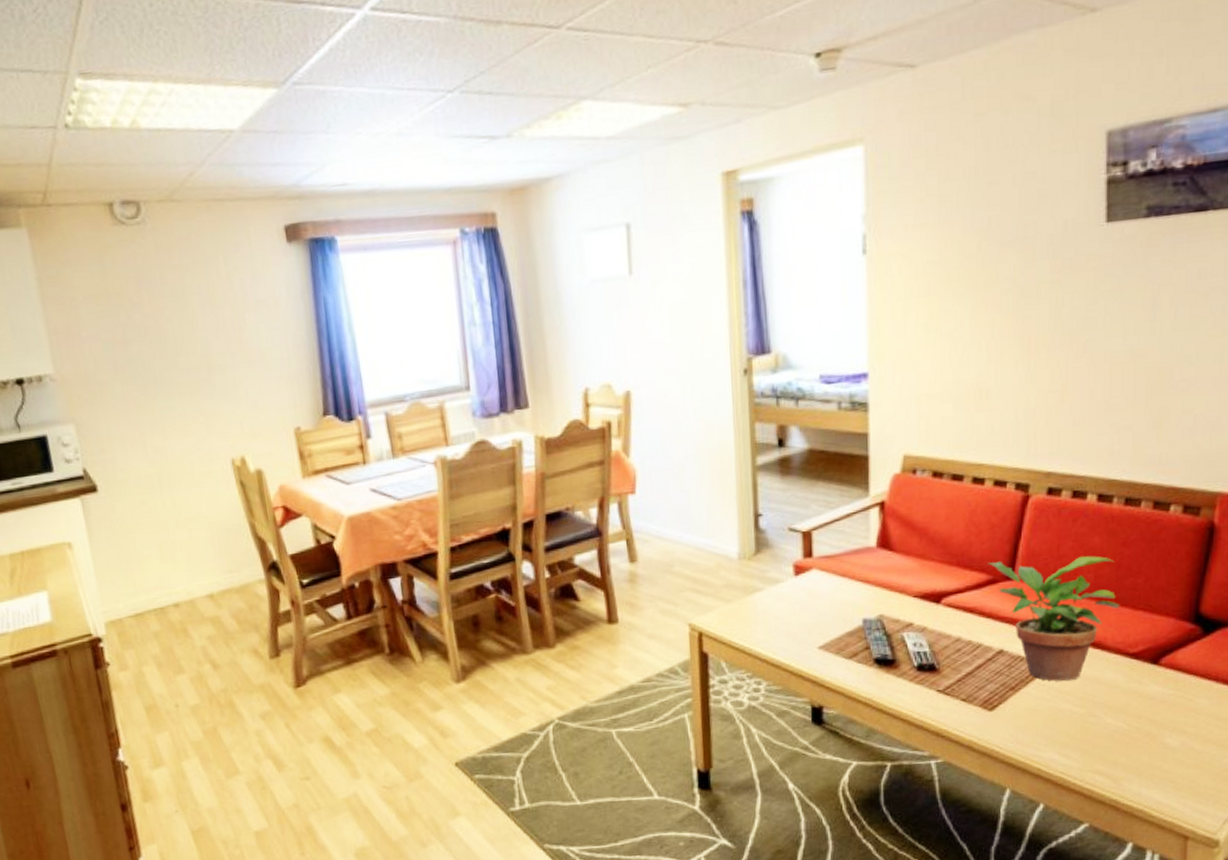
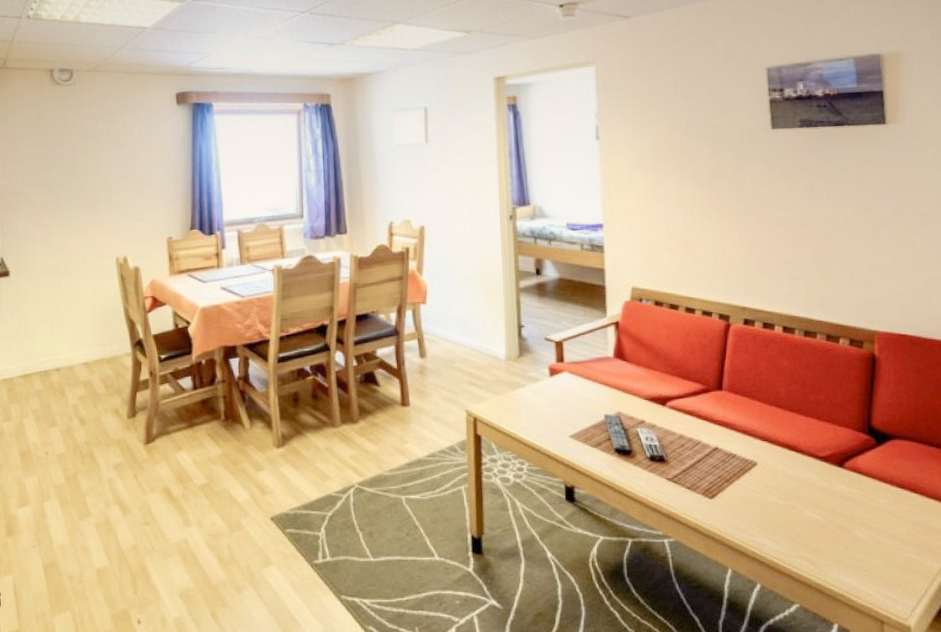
potted plant: present [988,555,1120,682] -> none [701,374,808,477]

